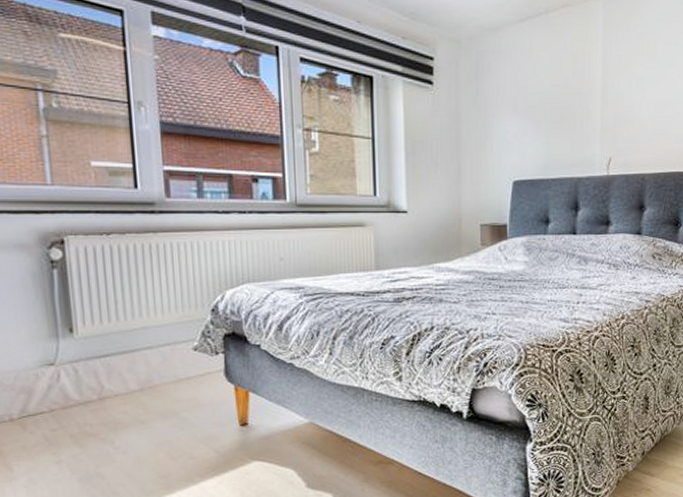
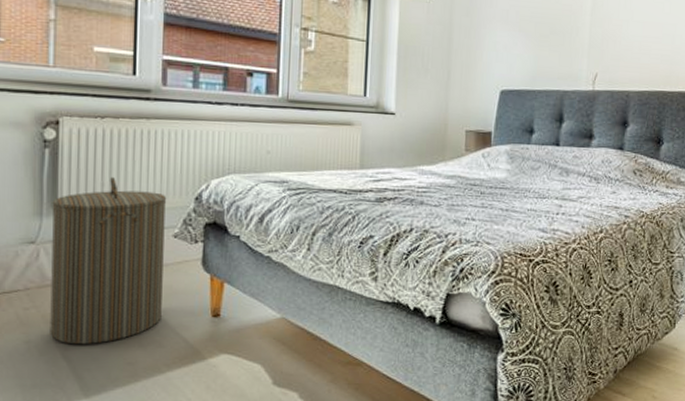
laundry hamper: none [66,294,190,462] -> present [50,177,167,345]

